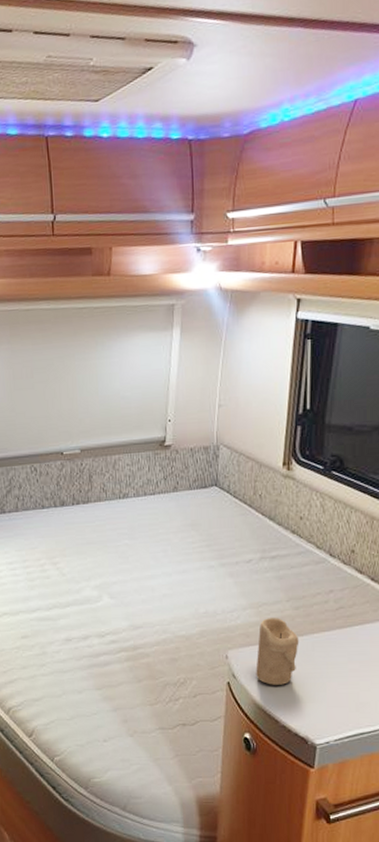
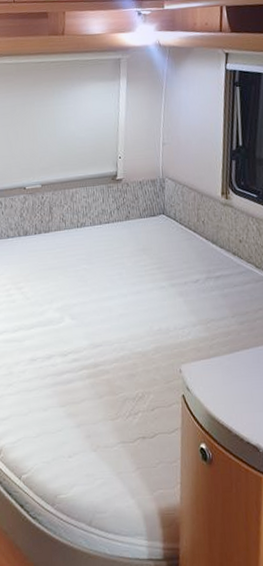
candle: present [256,618,299,685] -> none [207,332,246,396]

